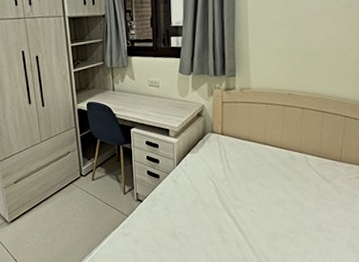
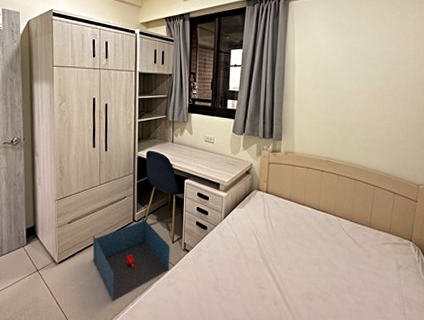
storage bin: none [41,171,124,254] -> present [92,217,170,301]

